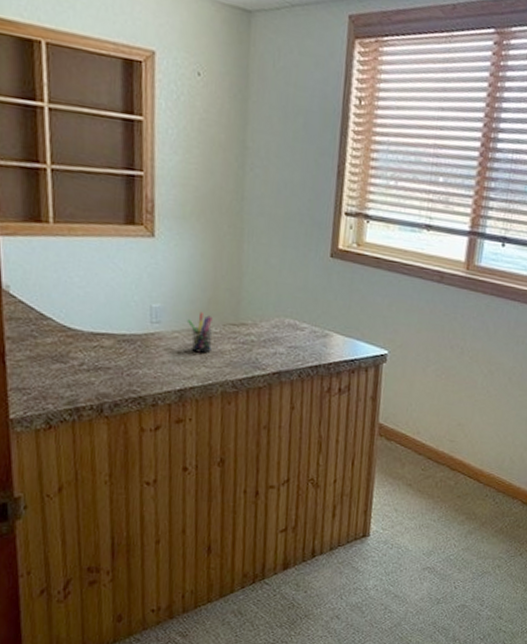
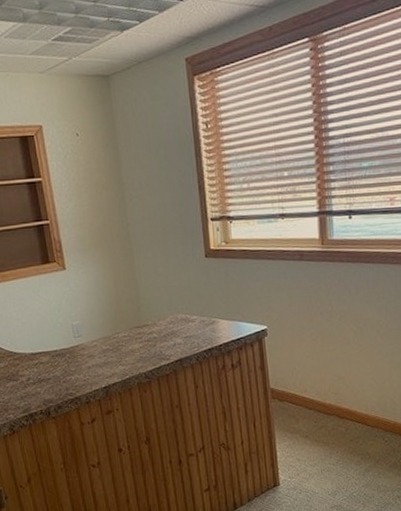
pen holder: present [186,311,213,353] -> none [101,321,124,355]

